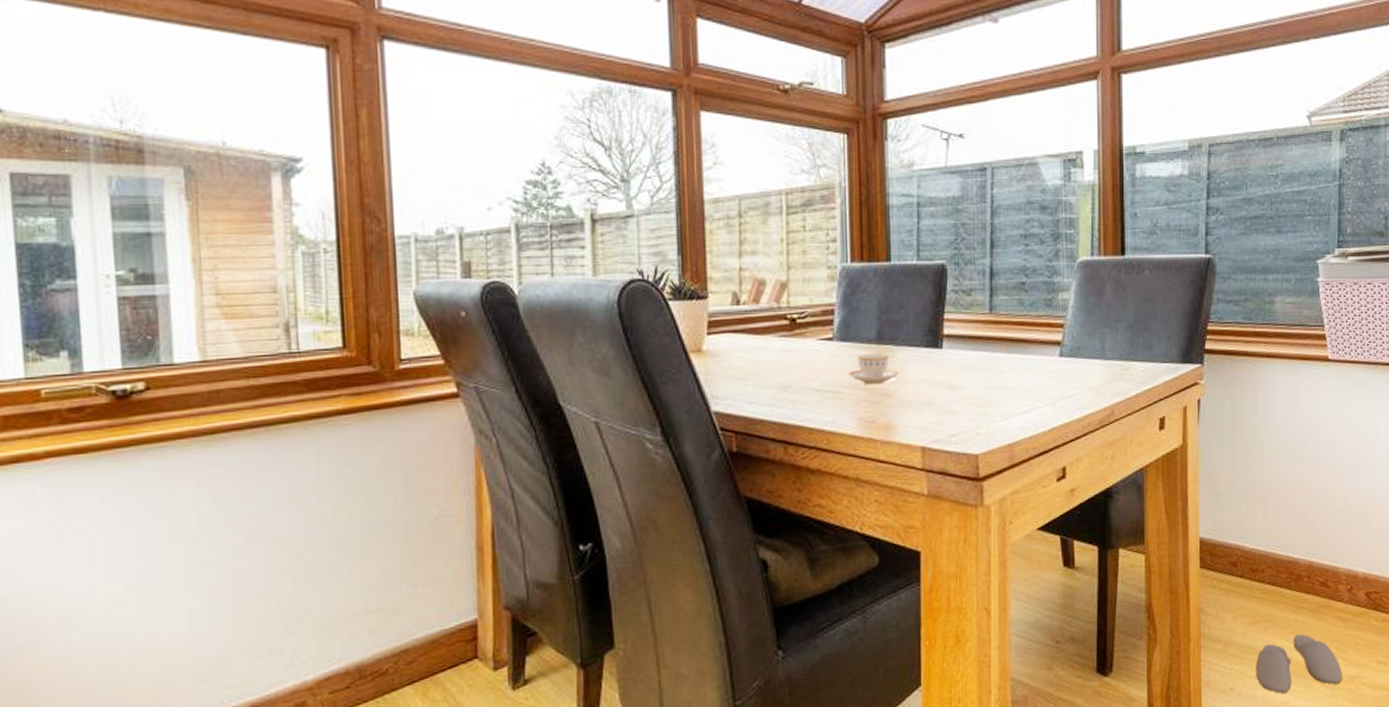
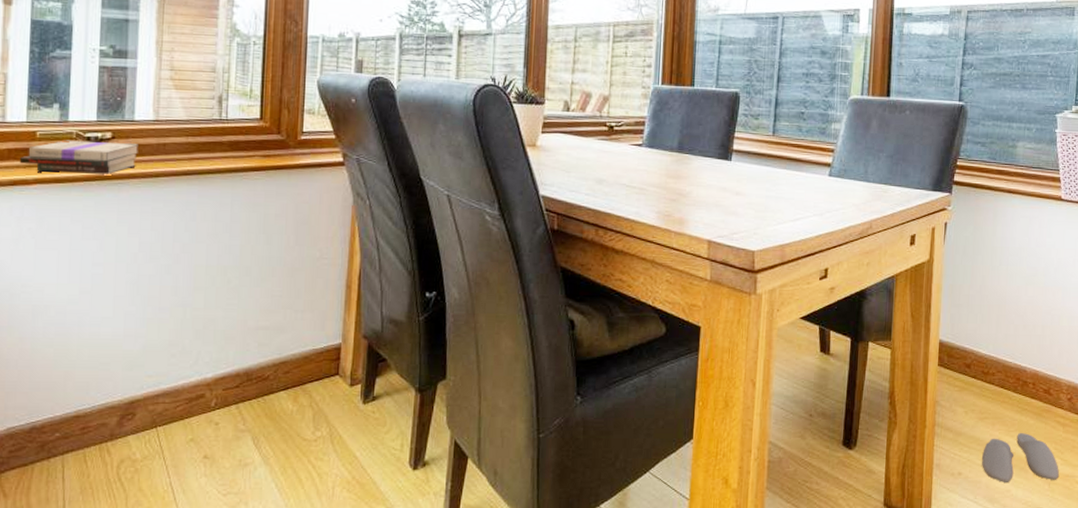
books: none [22,394,184,442] -> present [20,140,138,176]
teacup: present [848,353,898,385] -> none [652,160,693,186]

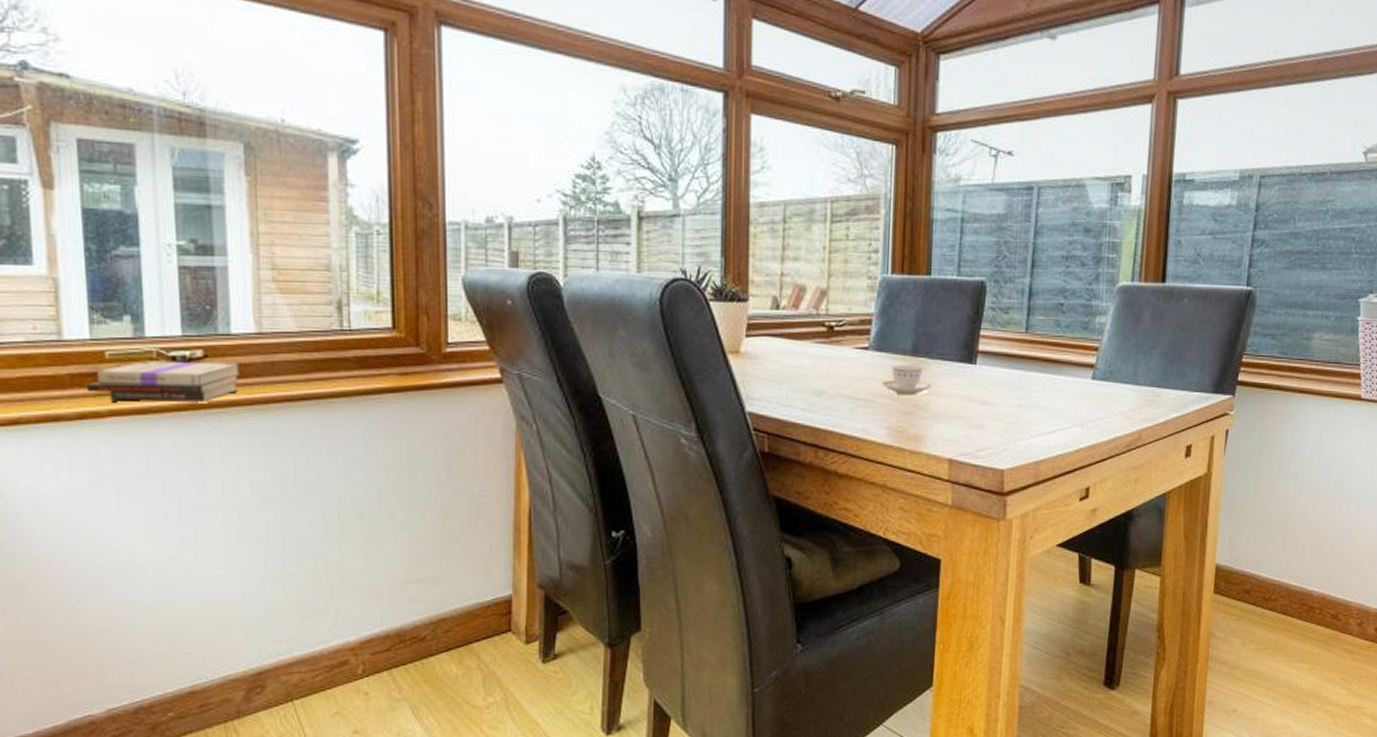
teacup: none [652,160,693,186] -> present [881,365,931,396]
slippers: present [982,433,1059,482] -> none [1259,663,1345,718]

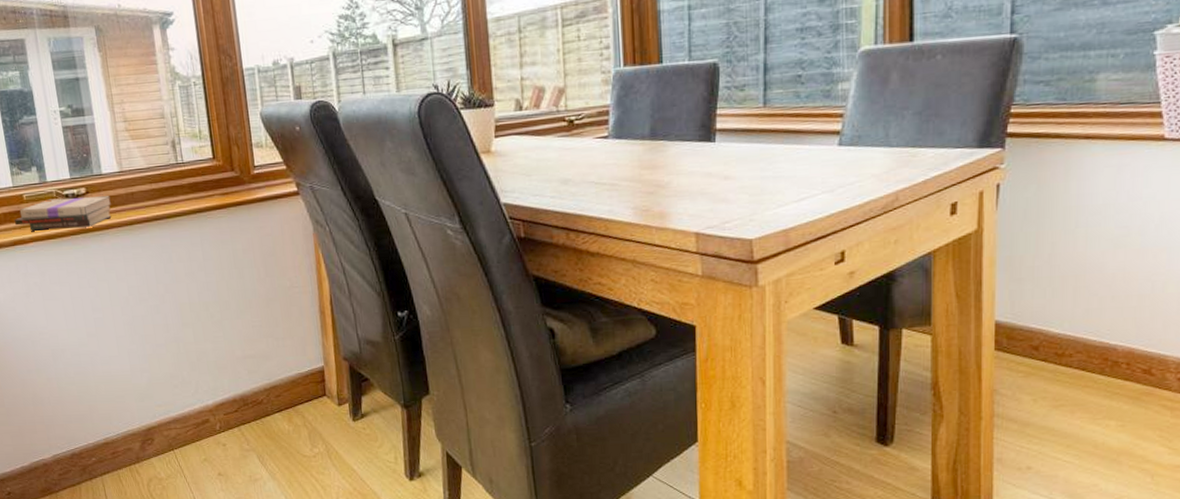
teacup: present [881,365,931,396] -> none [623,148,672,177]

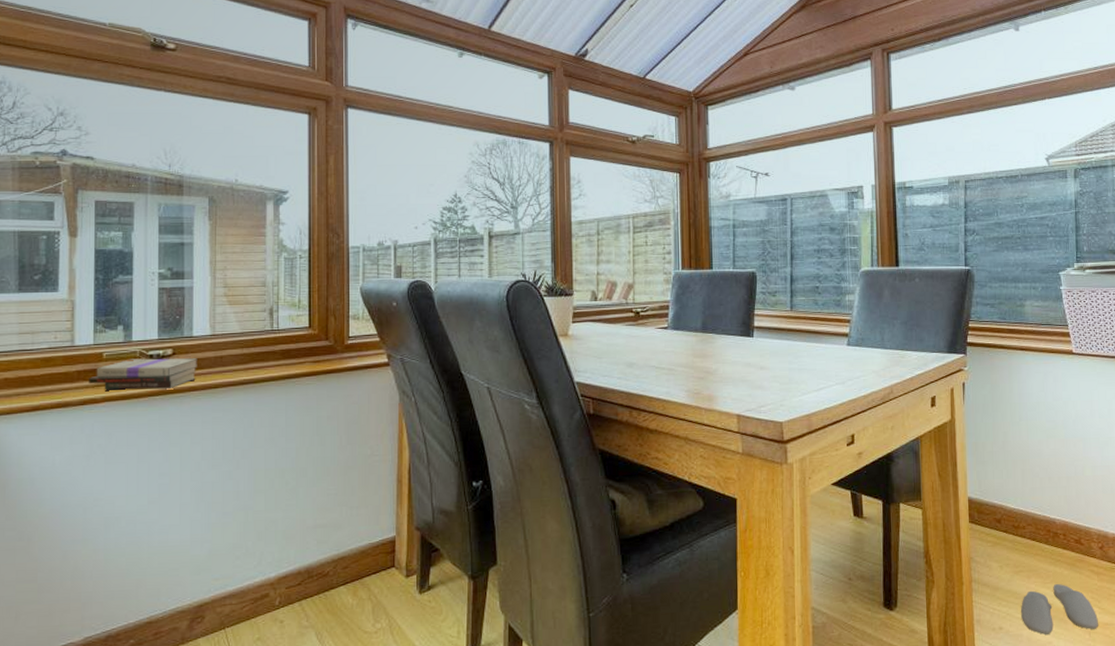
slippers: none [1058,420,1166,476] -> present [1021,584,1098,634]

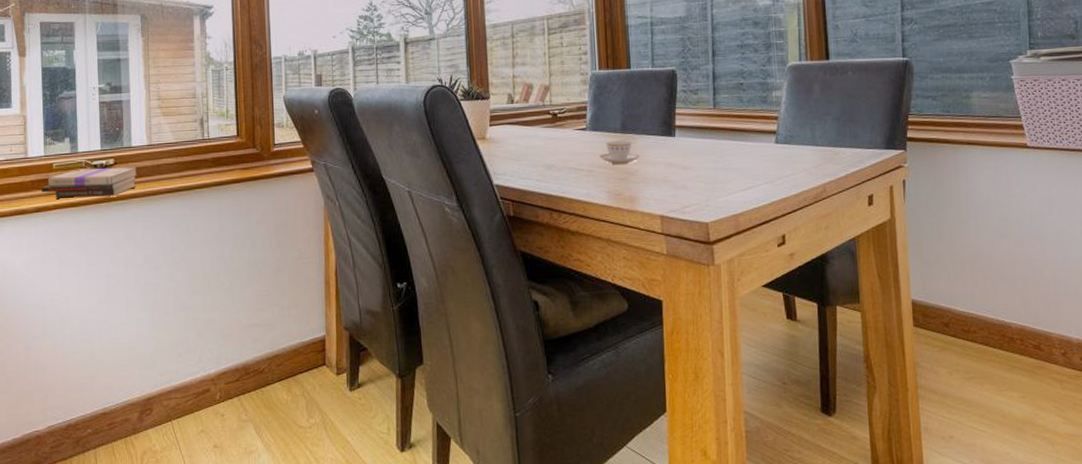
teacup: none [679,340,719,364] -> present [599,140,639,165]
slippers: present [1021,584,1098,634] -> none [973,392,1062,445]

